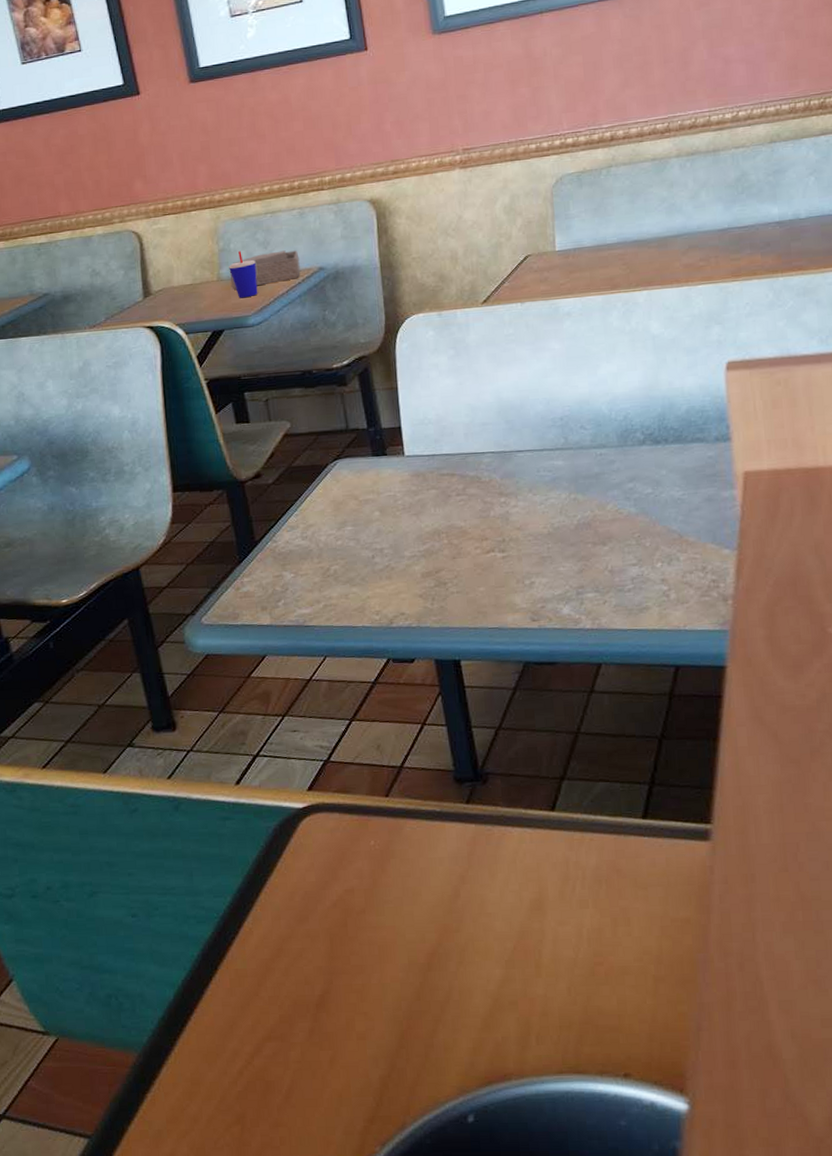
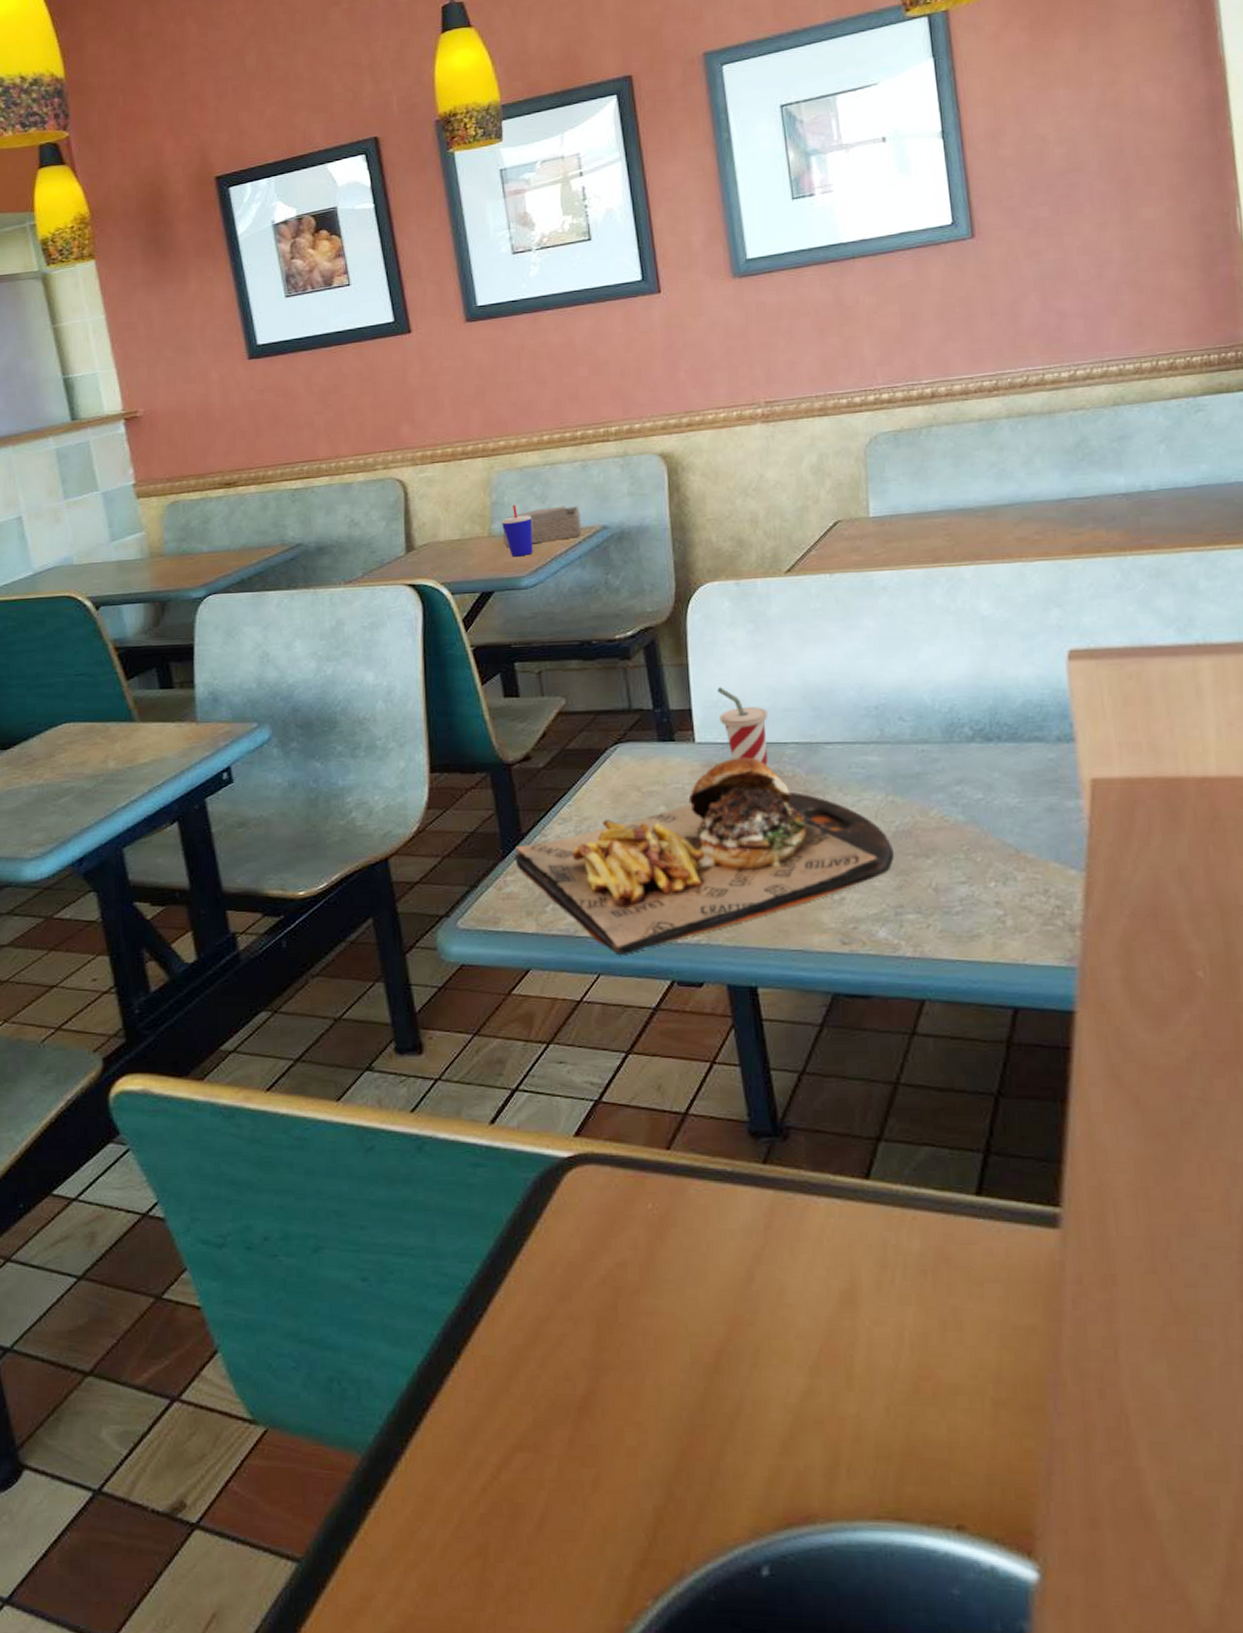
food tray: none [249,466,576,639] -> present [513,757,894,954]
beverage cup: none [423,406,469,474] -> present [717,686,769,767]

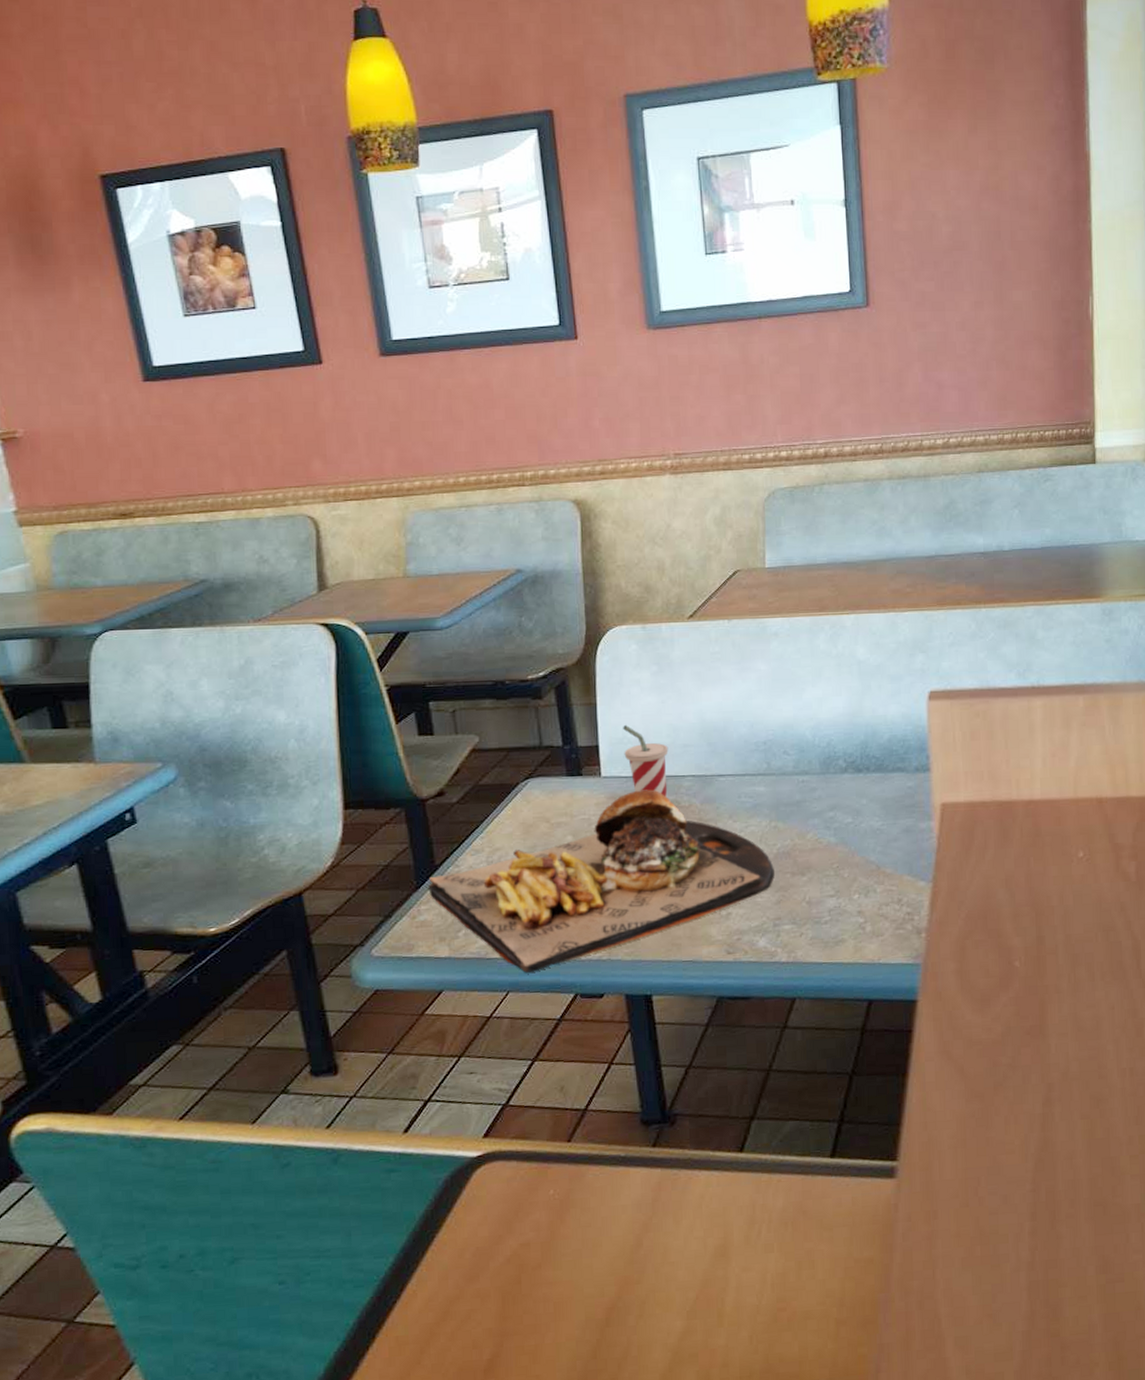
beverage cup: present [502,505,533,557] -> none [417,546,448,598]
napkin holder: present [502,506,581,547] -> none [417,549,496,588]

